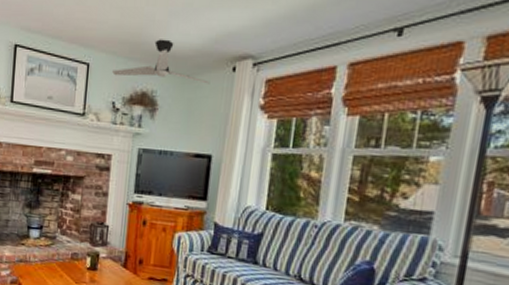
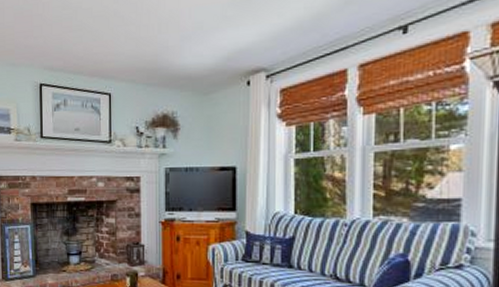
ceiling fan: present [112,39,210,84] -> none [133,62,227,103]

